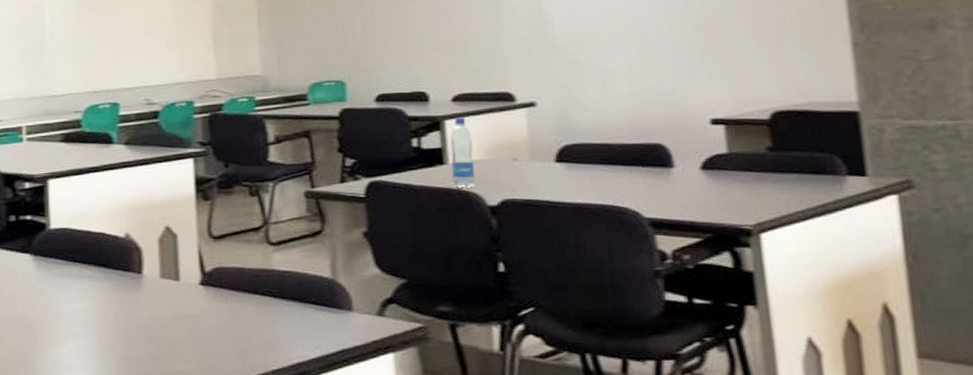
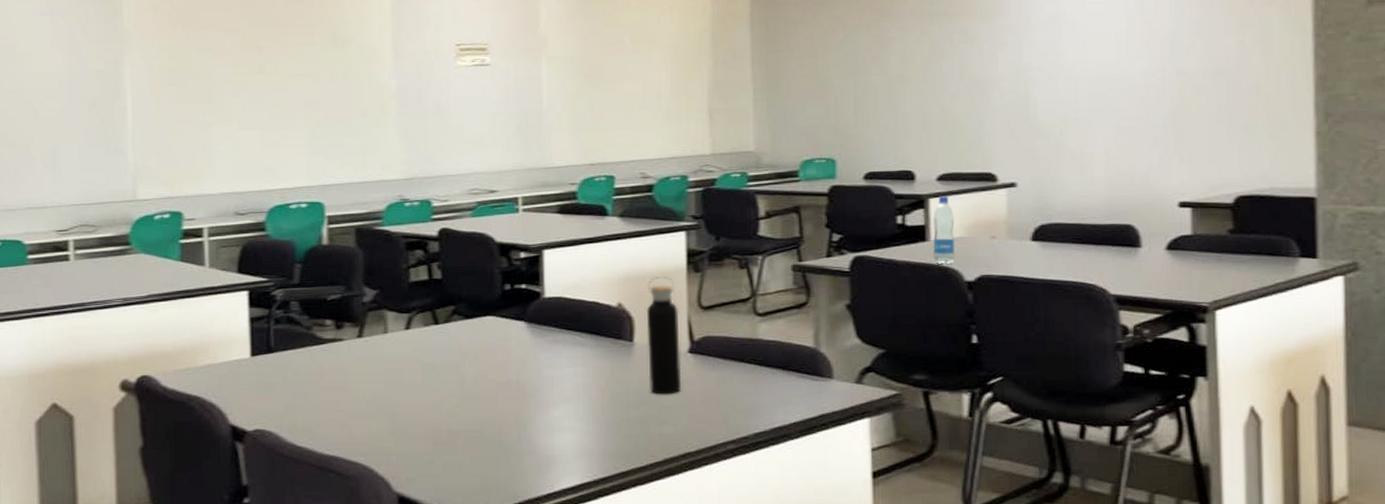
water bottle: none [154,205,194,330] -> present [646,276,682,395]

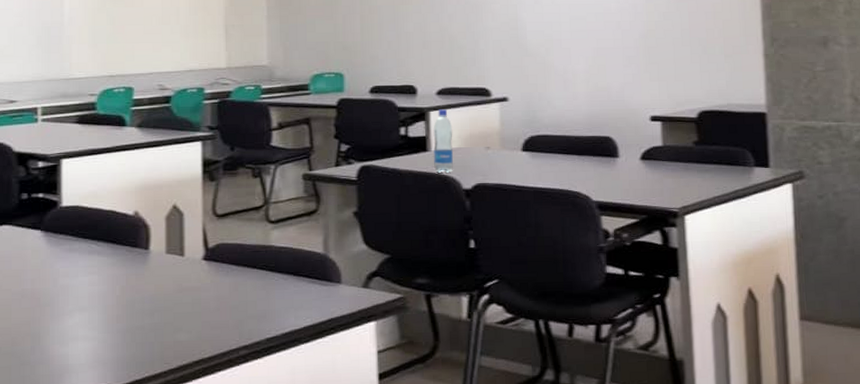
water bottle: present [646,276,682,395] -> none [162,185,196,302]

